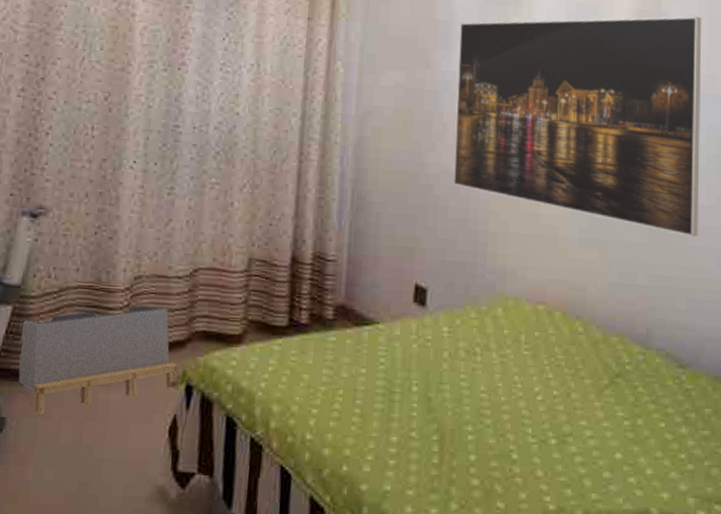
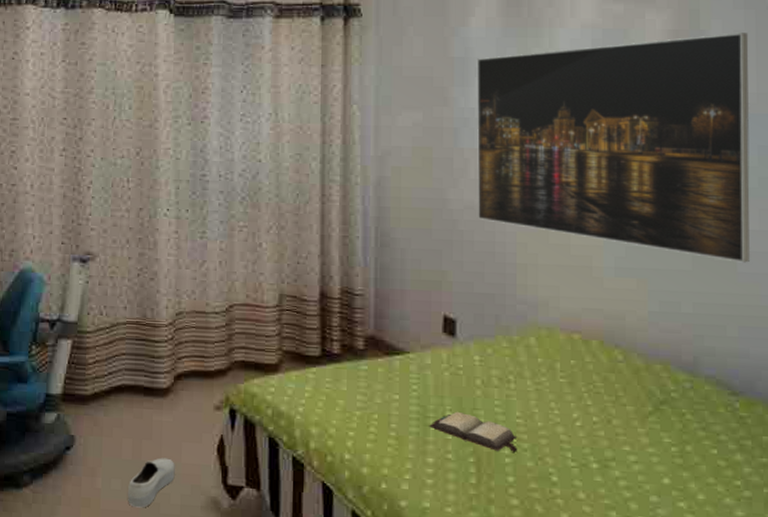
storage bin: present [18,305,179,415] -> none [80,338,223,433]
shoe: none [62,442,120,501] -> present [128,458,175,508]
hardback book: none [394,386,481,429] -> present [429,411,518,452]

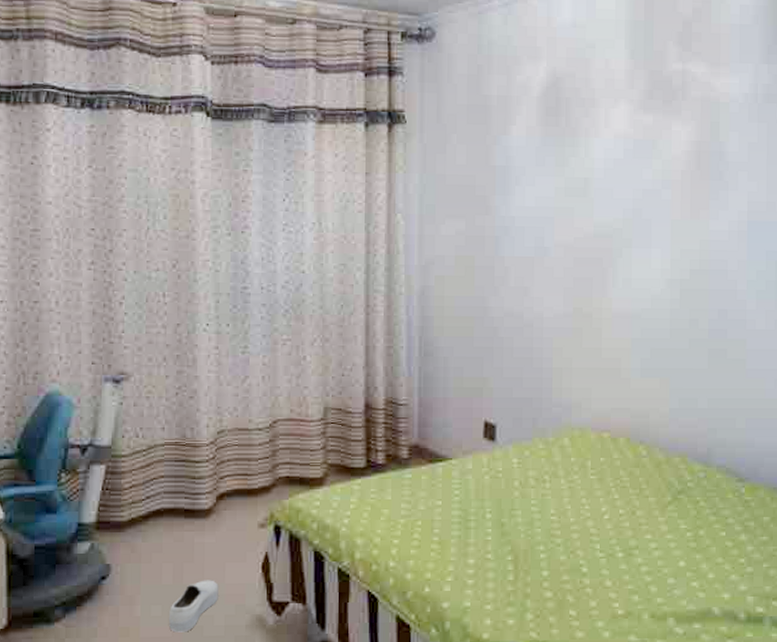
hardback book: present [429,411,518,452] -> none [470,513,552,548]
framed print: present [476,33,750,263] -> none [516,144,761,360]

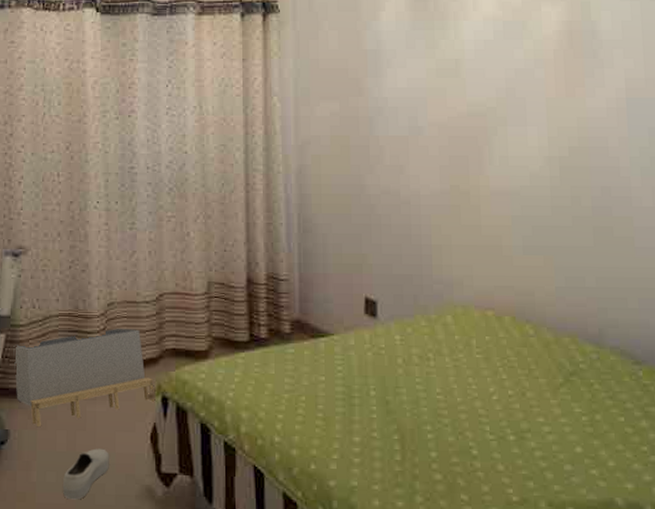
storage bin: none [115,456,268,560] -> present [13,328,155,426]

